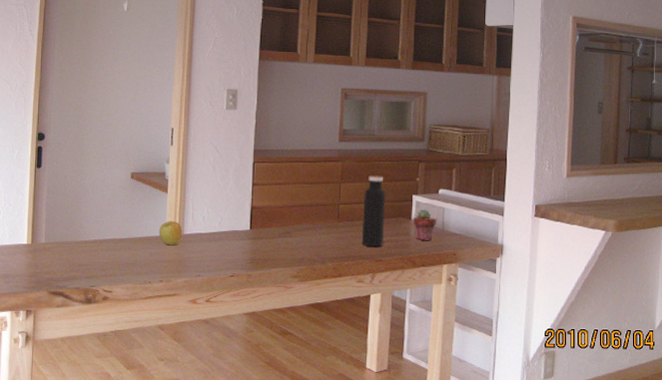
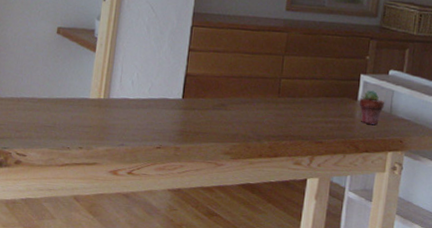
apple: present [158,220,183,246] -> none [82,82,109,110]
water bottle: present [361,174,386,247] -> none [301,48,332,128]

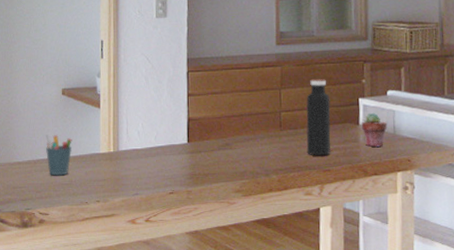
pen holder: none [31,71,62,117] -> present [46,133,72,176]
water bottle: none [301,48,332,128] -> present [306,78,331,156]

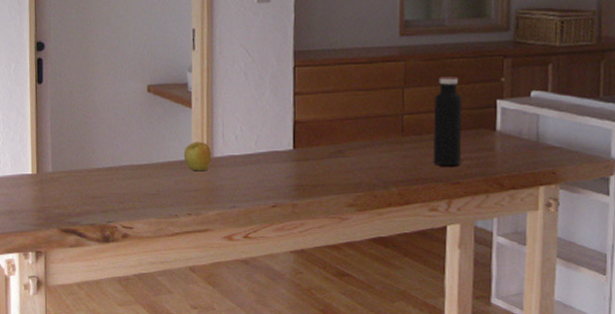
pen holder: present [46,133,72,176] -> none [129,136,160,185]
apple: none [93,137,118,164] -> present [183,141,212,172]
potted succulent: present [361,112,388,148] -> none [498,116,530,158]

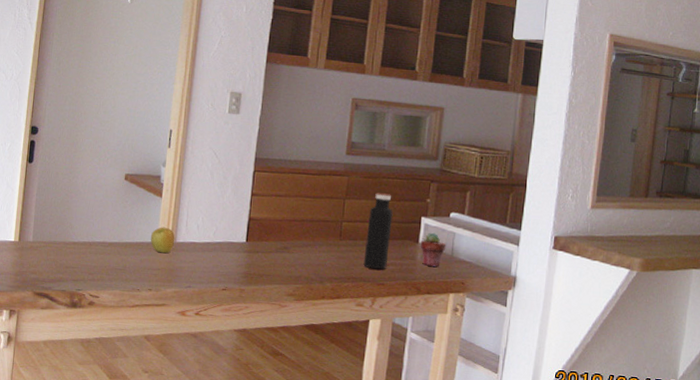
potted succulent: none [498,116,530,158] -> present [420,232,446,268]

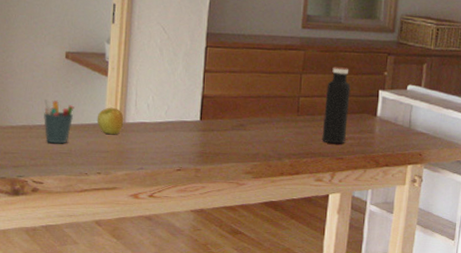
pen holder: none [102,216,131,261] -> present [43,98,74,144]
potted succulent: present [420,232,446,268] -> none [378,105,404,140]

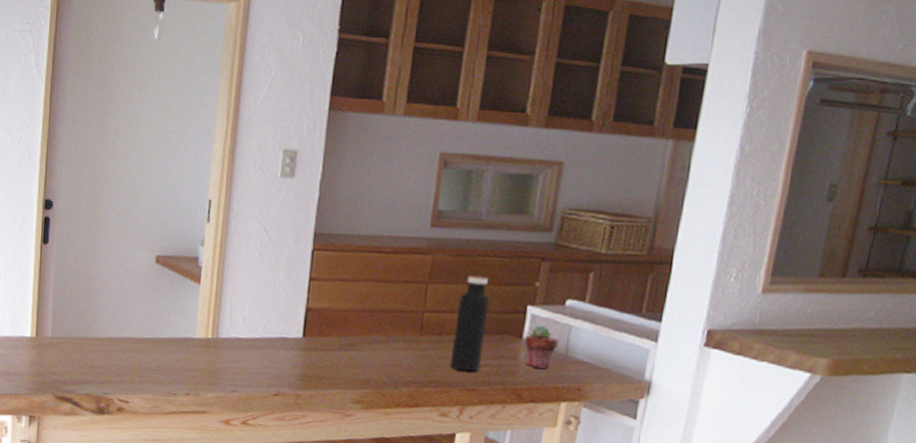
pen holder: present [43,98,74,144] -> none [131,307,164,360]
apple: present [97,107,124,135] -> none [187,319,217,351]
potted succulent: none [378,105,404,140] -> present [524,325,559,370]

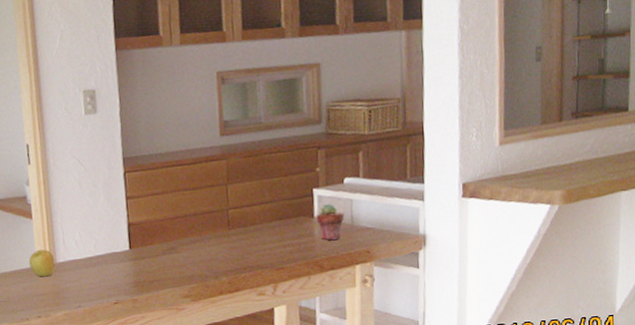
apple: none [187,319,217,351] -> present [28,249,55,277]
water bottle: present [449,274,490,372] -> none [255,170,285,254]

